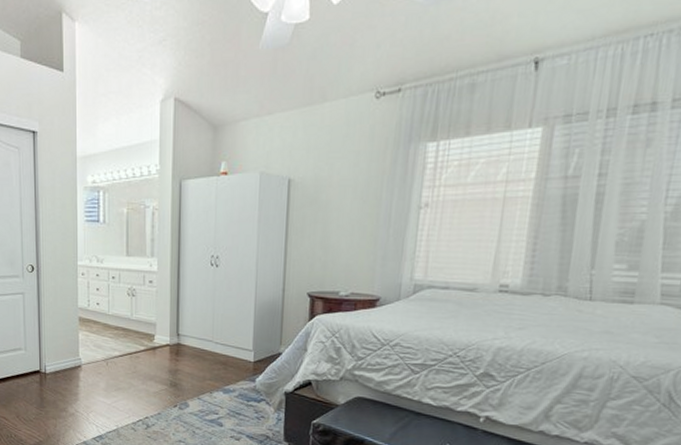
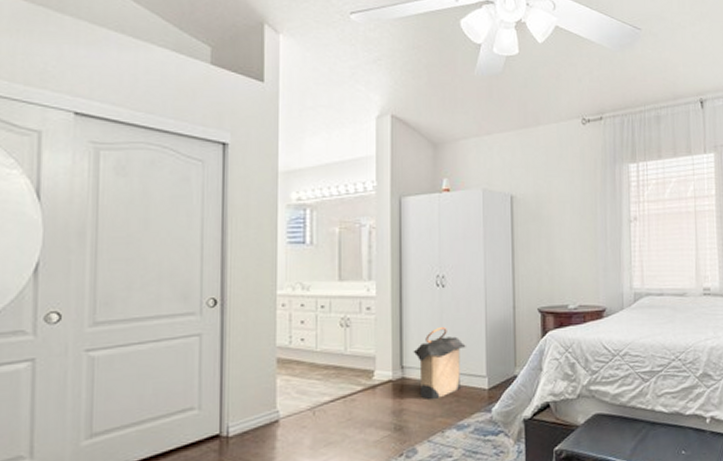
laundry hamper: none [188,303,235,365] -> present [413,327,466,400]

